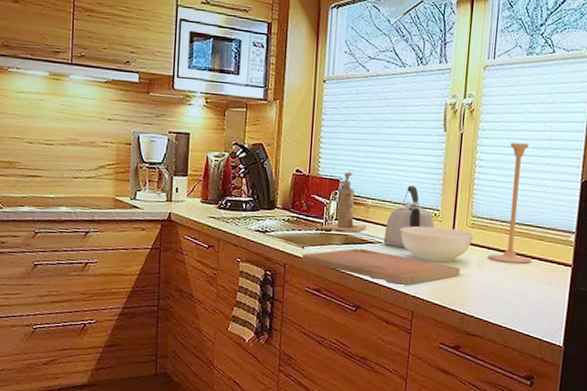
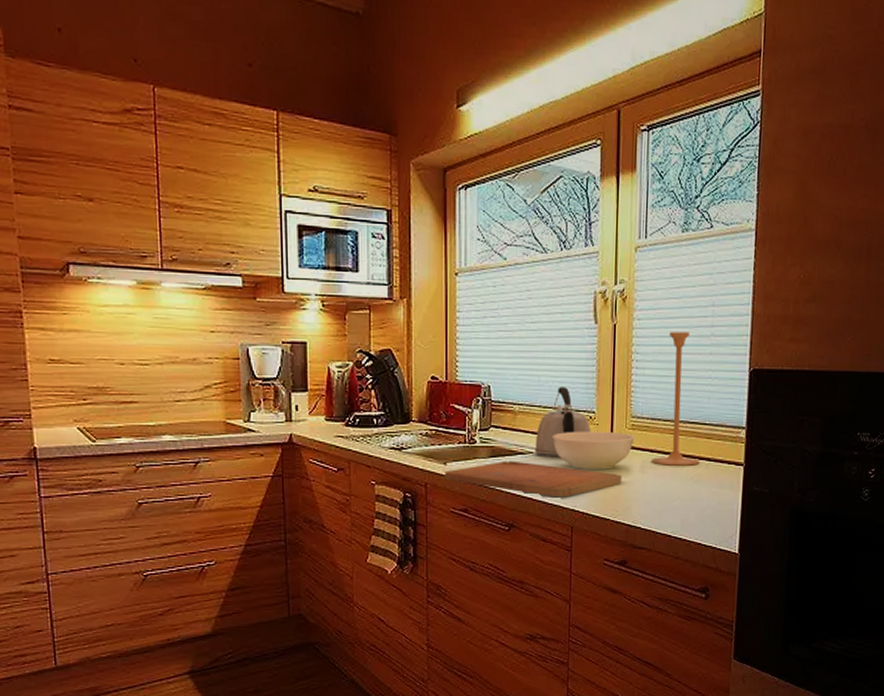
soap dispenser: present [320,172,366,233] -> none [463,375,515,443]

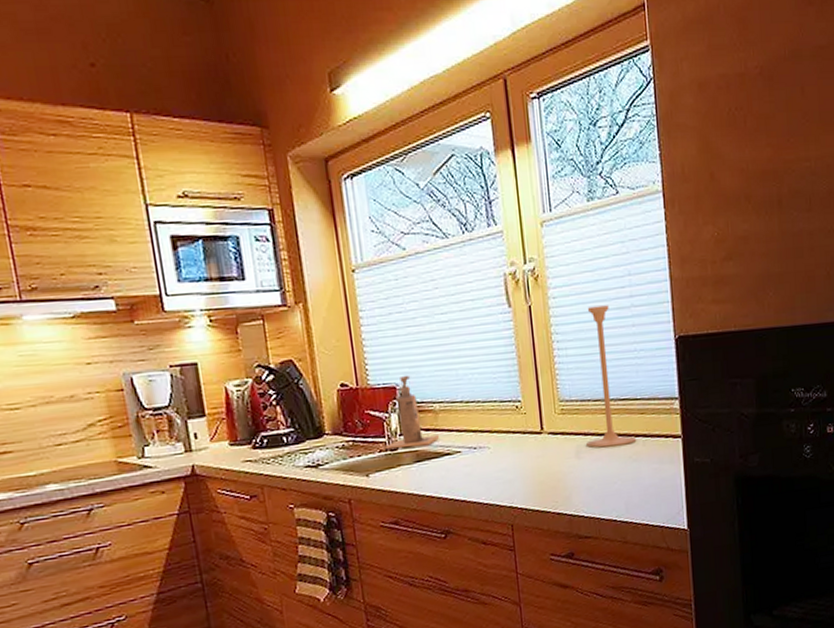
cutting board: present [444,460,622,498] -> none [367,462,558,497]
soap dispenser: none [463,375,515,443] -> present [384,375,439,449]
kettle: present [534,387,591,456] -> none [461,378,519,454]
bowl: present [552,431,635,470] -> none [479,418,566,464]

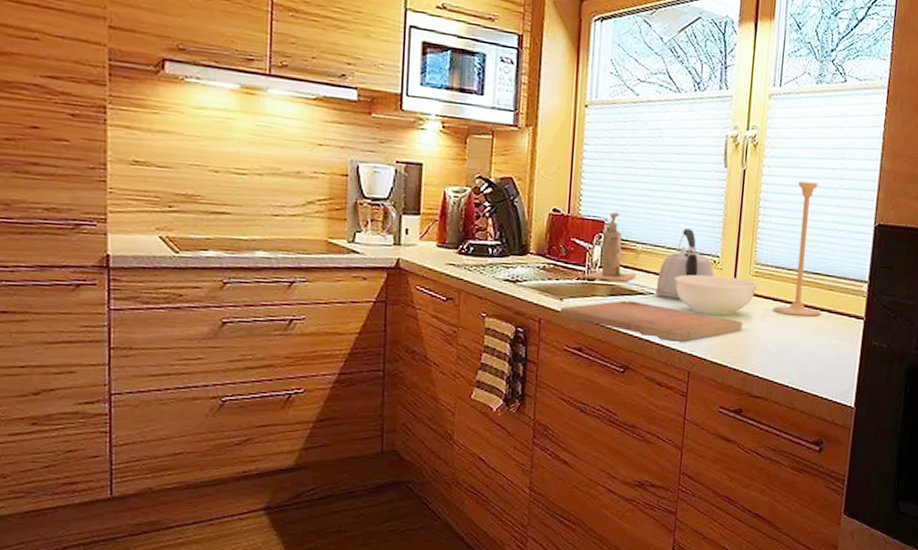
cutting board: none [367,462,558,497] -> present [559,300,743,342]
kettle: none [461,378,519,454] -> present [655,228,714,299]
bowl: none [479,418,566,464] -> present [674,274,758,316]

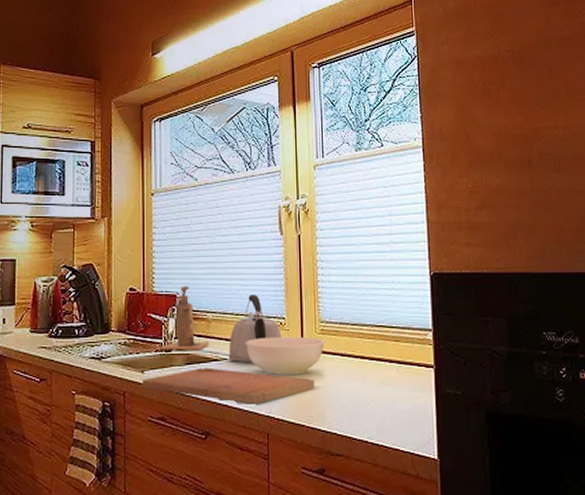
candlestick: present [773,181,822,317] -> none [343,240,391,369]

